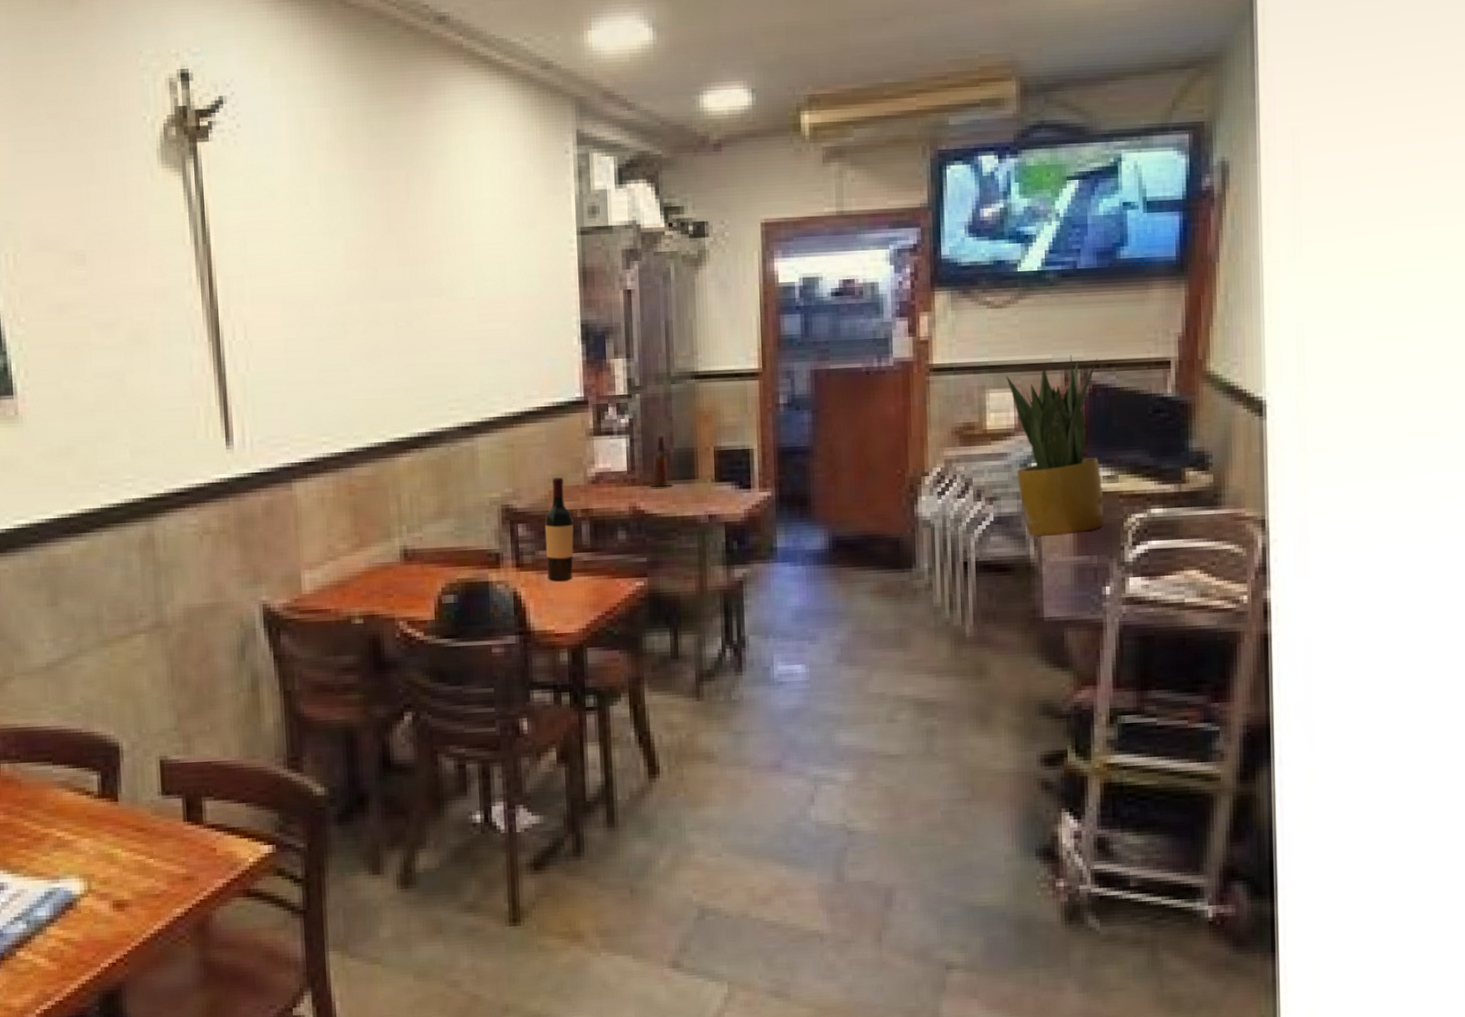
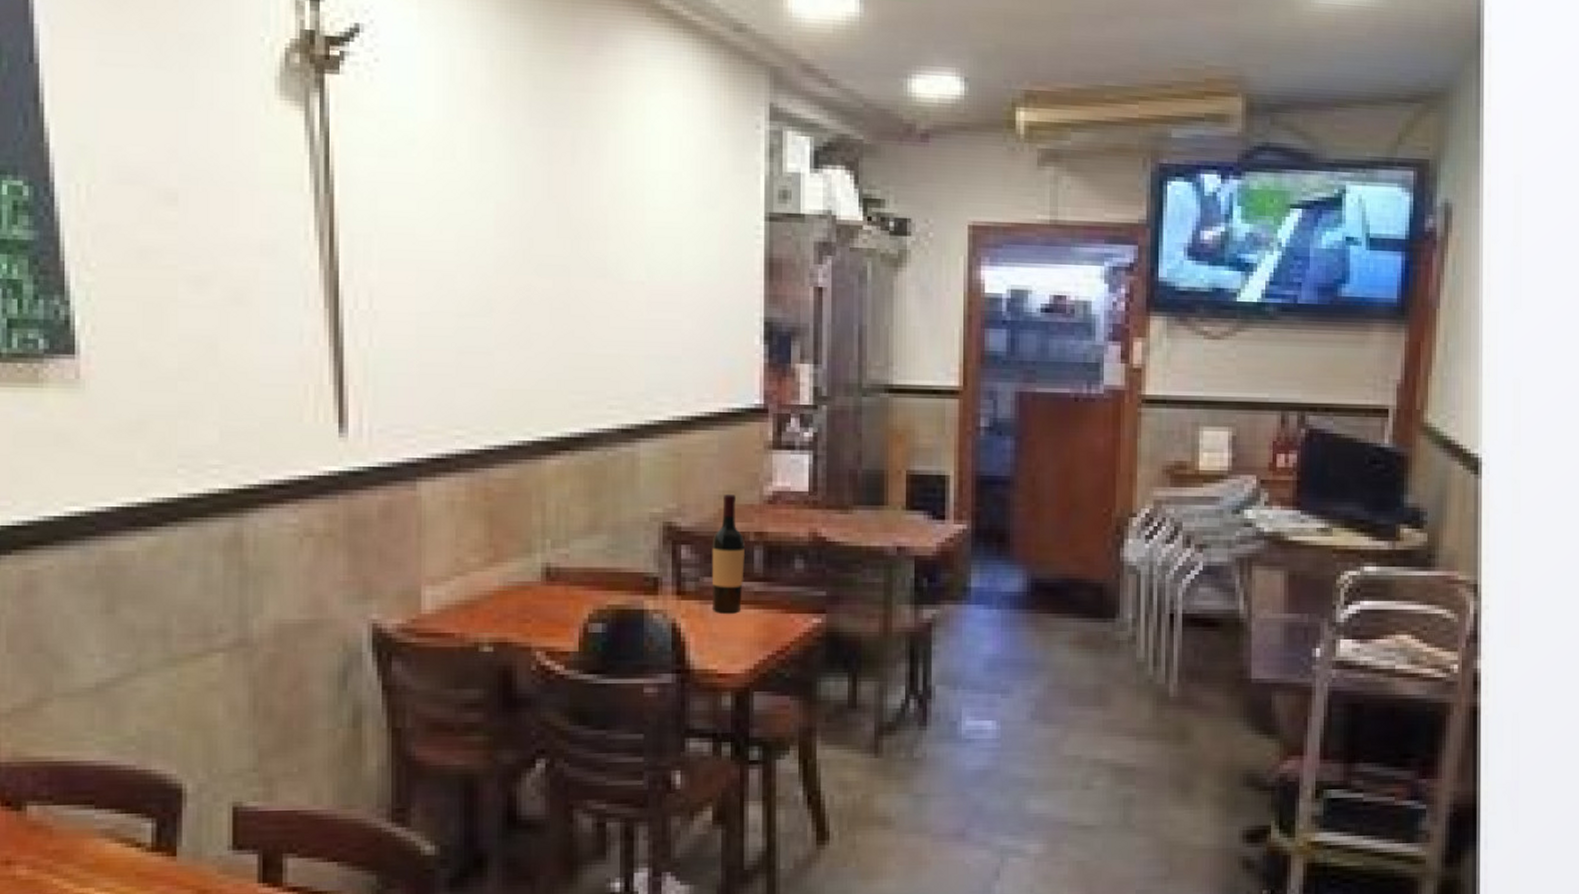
beer bottle: present [648,436,673,488] -> none [832,454,859,513]
planter: present [1006,355,1104,536] -> none [1221,395,1316,591]

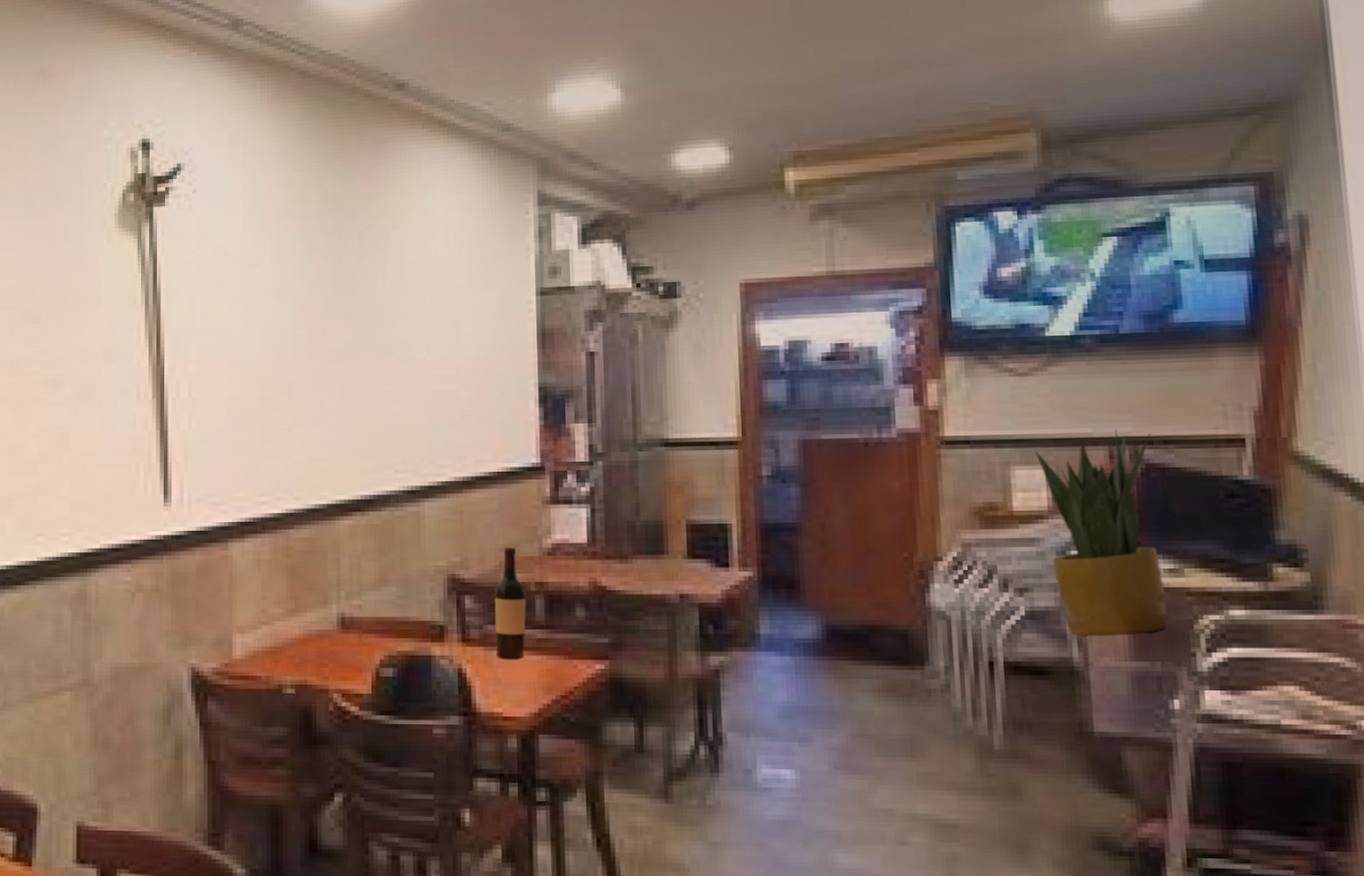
planter: none [1221,395,1316,591] -> present [1035,429,1168,637]

